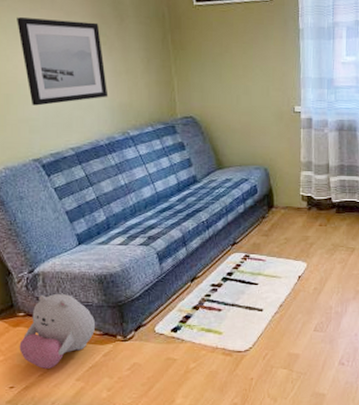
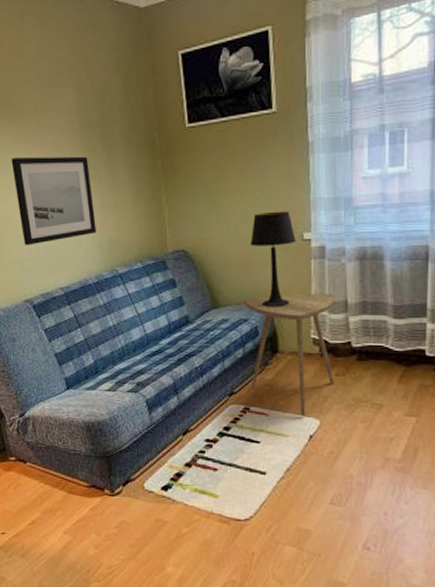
plush toy: present [19,293,96,369] -> none [10,439,84,518]
side table: none [245,157,320,260] -> present [243,293,335,416]
table lamp: none [250,86,289,169] -> present [249,211,296,307]

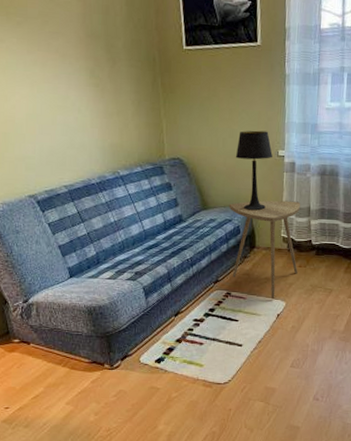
wall art: present [11,156,97,245] -> none [15,59,100,145]

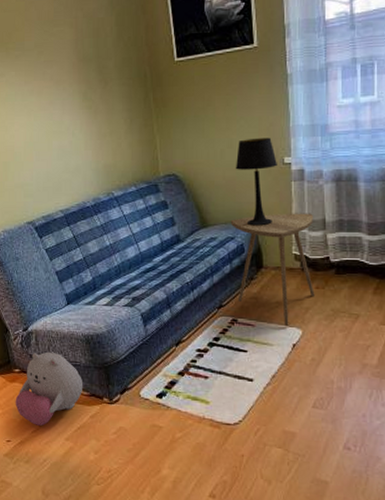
plush toy: none [14,322,85,392] -> present [15,351,84,426]

